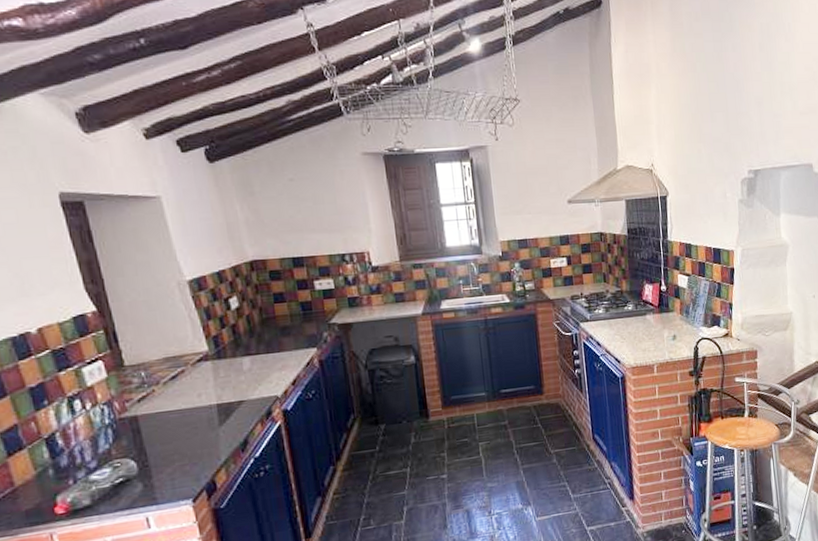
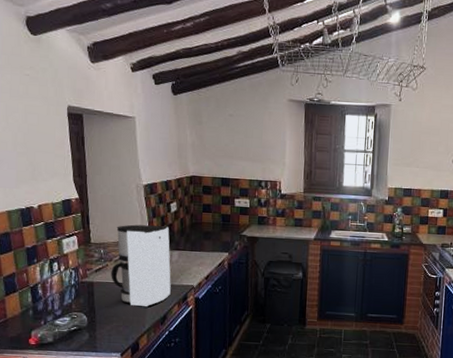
coffee maker: none [158,328,249,436] -> present [111,224,171,307]

